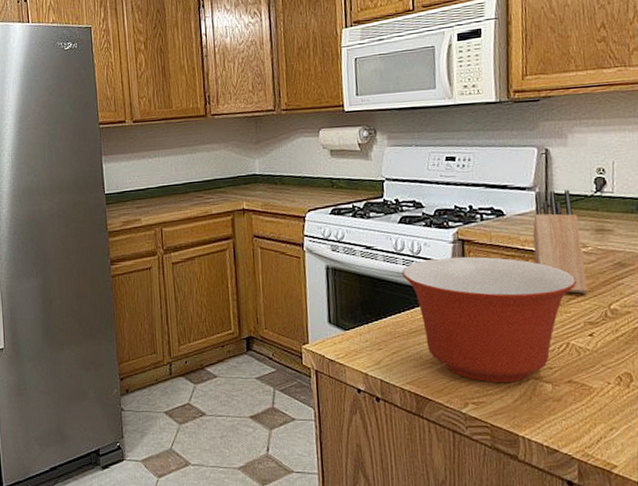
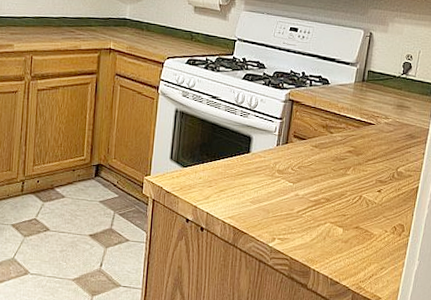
mixing bowl: present [402,256,577,383] -> none [239,113,376,225]
knife block: present [533,190,588,294] -> none [346,67,385,157]

